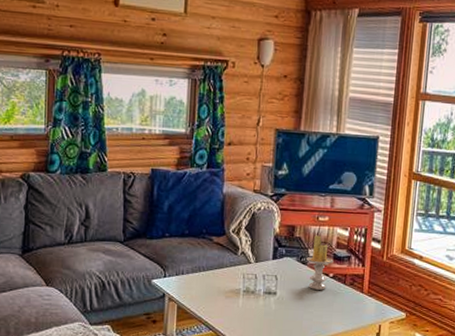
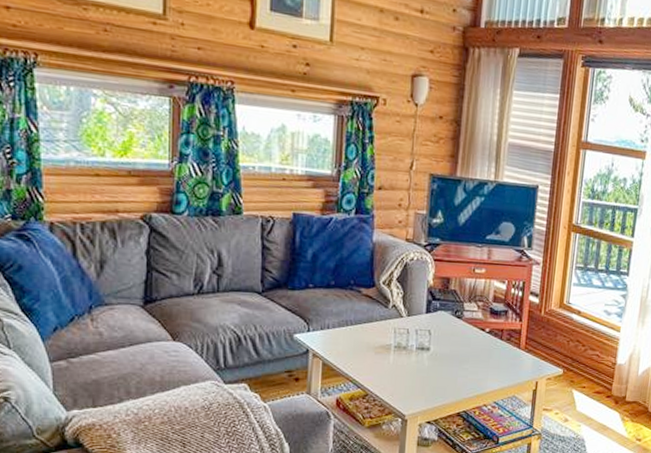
candle: present [306,235,334,290] -> none [462,288,490,346]

